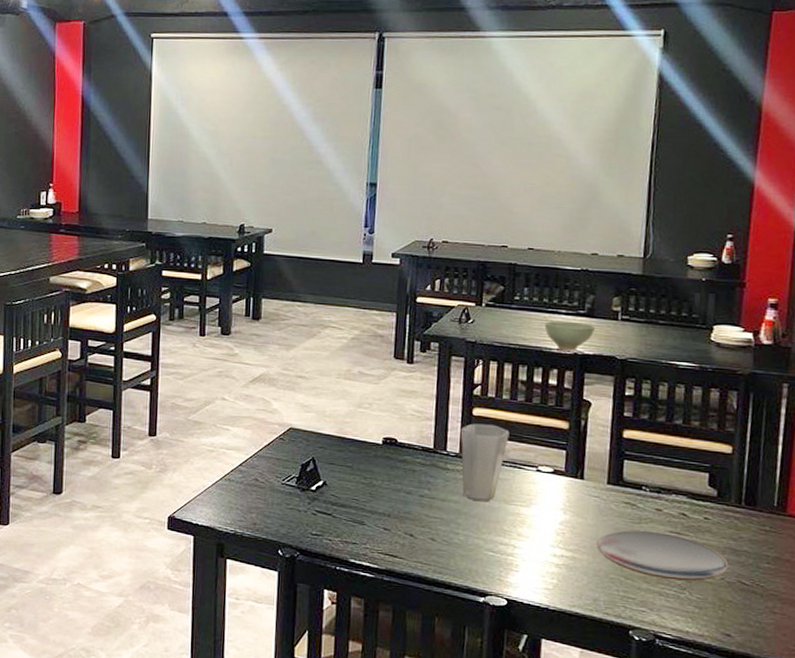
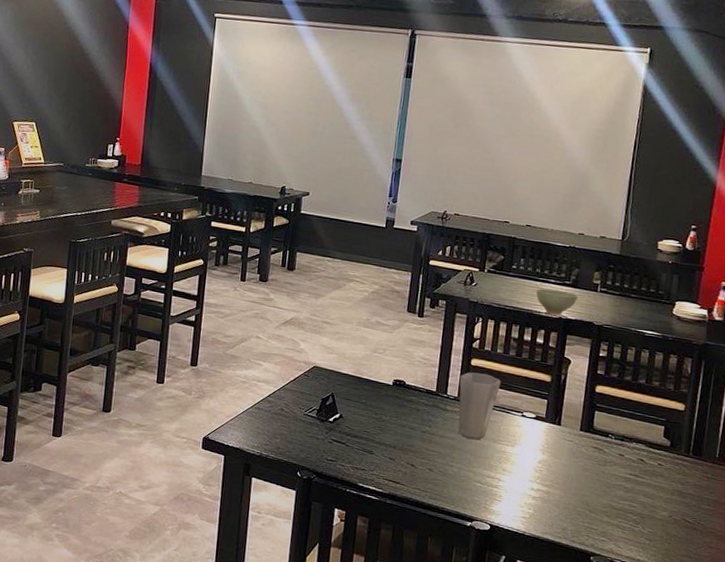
plate: present [597,530,729,581] -> none [568,471,676,517]

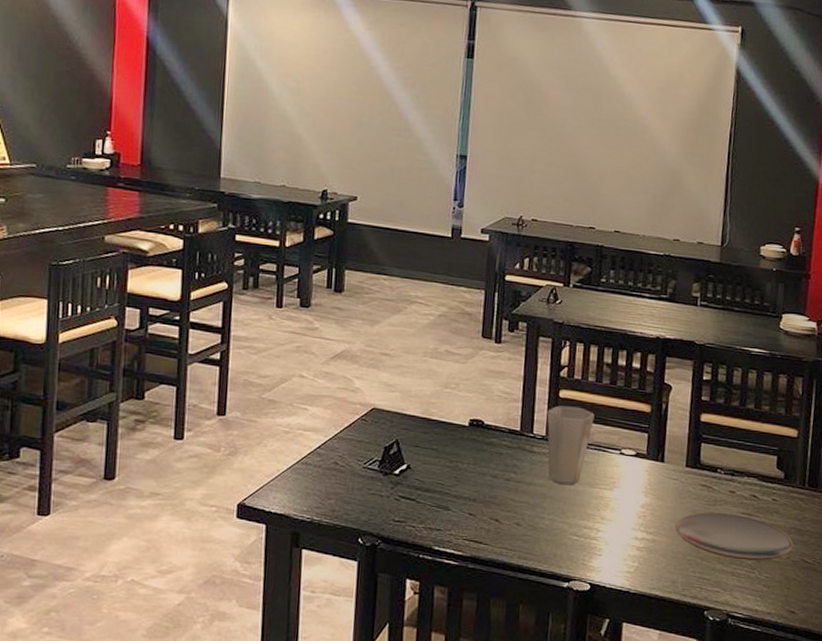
bowl: present [536,288,579,316] -> none [629,304,677,335]
plate: none [568,471,676,517] -> present [675,511,794,561]

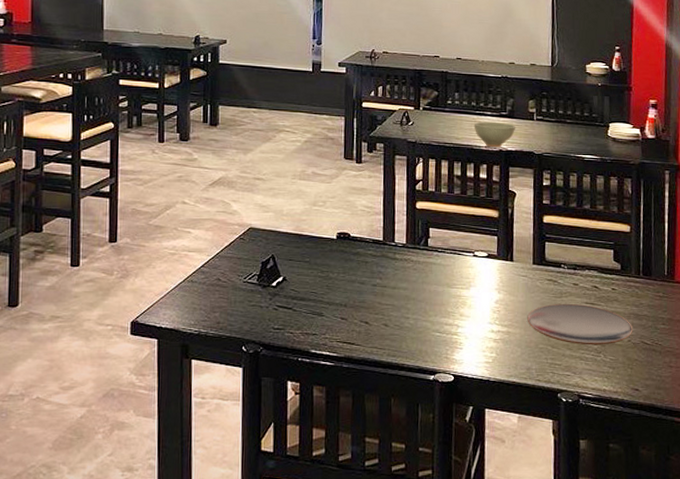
cup: present [547,405,595,485] -> none [406,216,449,286]
bowl: none [629,304,677,335] -> present [474,121,516,148]

